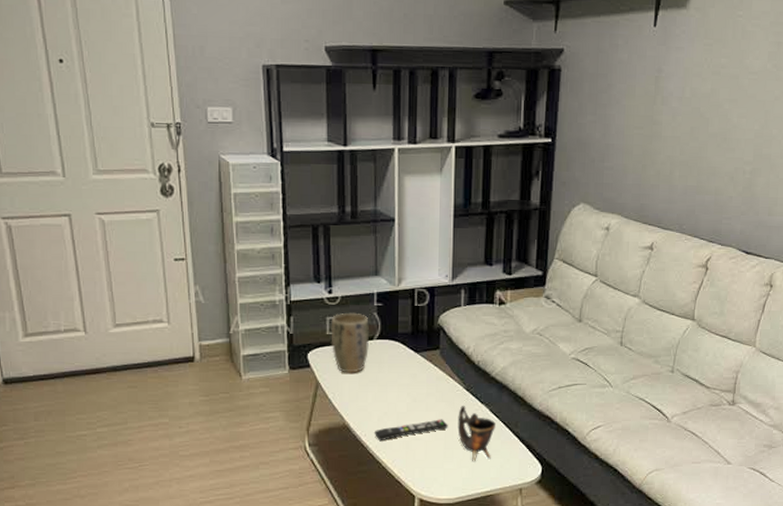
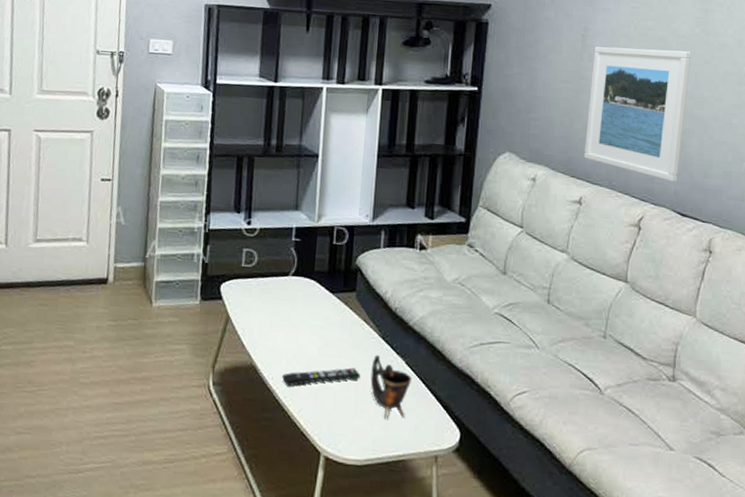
plant pot: present [331,313,370,373] -> none [245,246,286,310]
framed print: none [655,88,763,222] -> present [584,46,692,182]

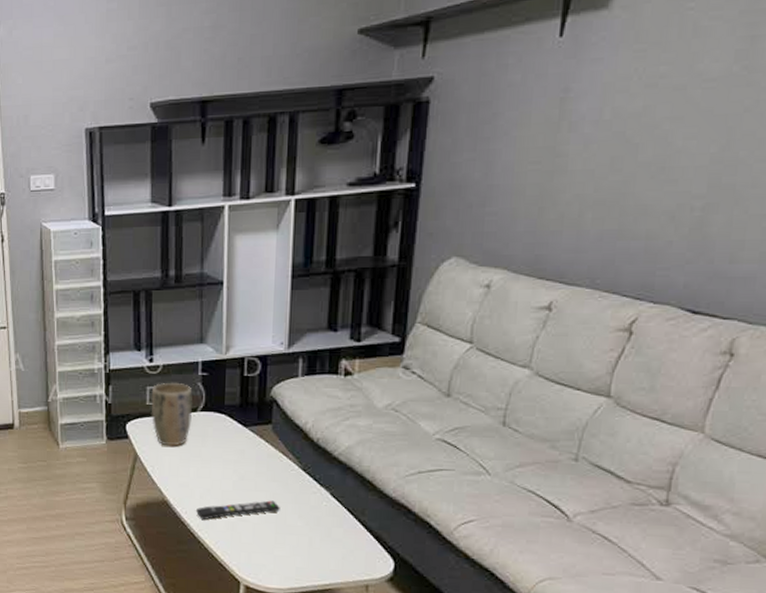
plant pot: none [245,246,286,310] -> present [150,383,193,446]
cup: present [370,354,412,419] -> none [291,486,339,550]
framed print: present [584,46,692,182] -> none [556,99,724,272]

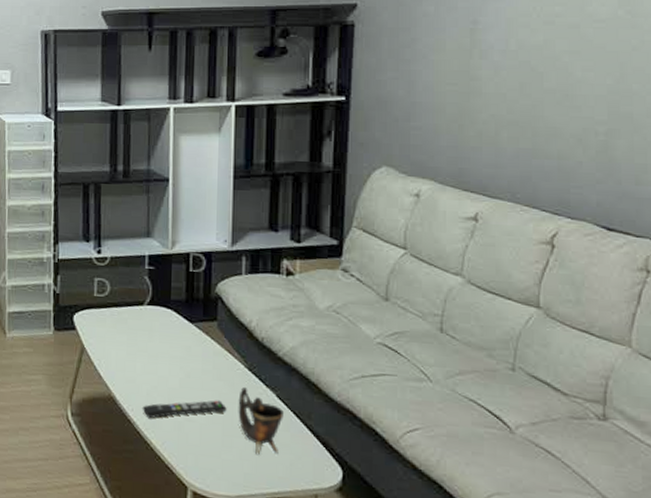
plant pot: present [150,383,193,446] -> none [98,275,140,340]
cup: none [291,486,339,550] -> present [238,386,285,454]

